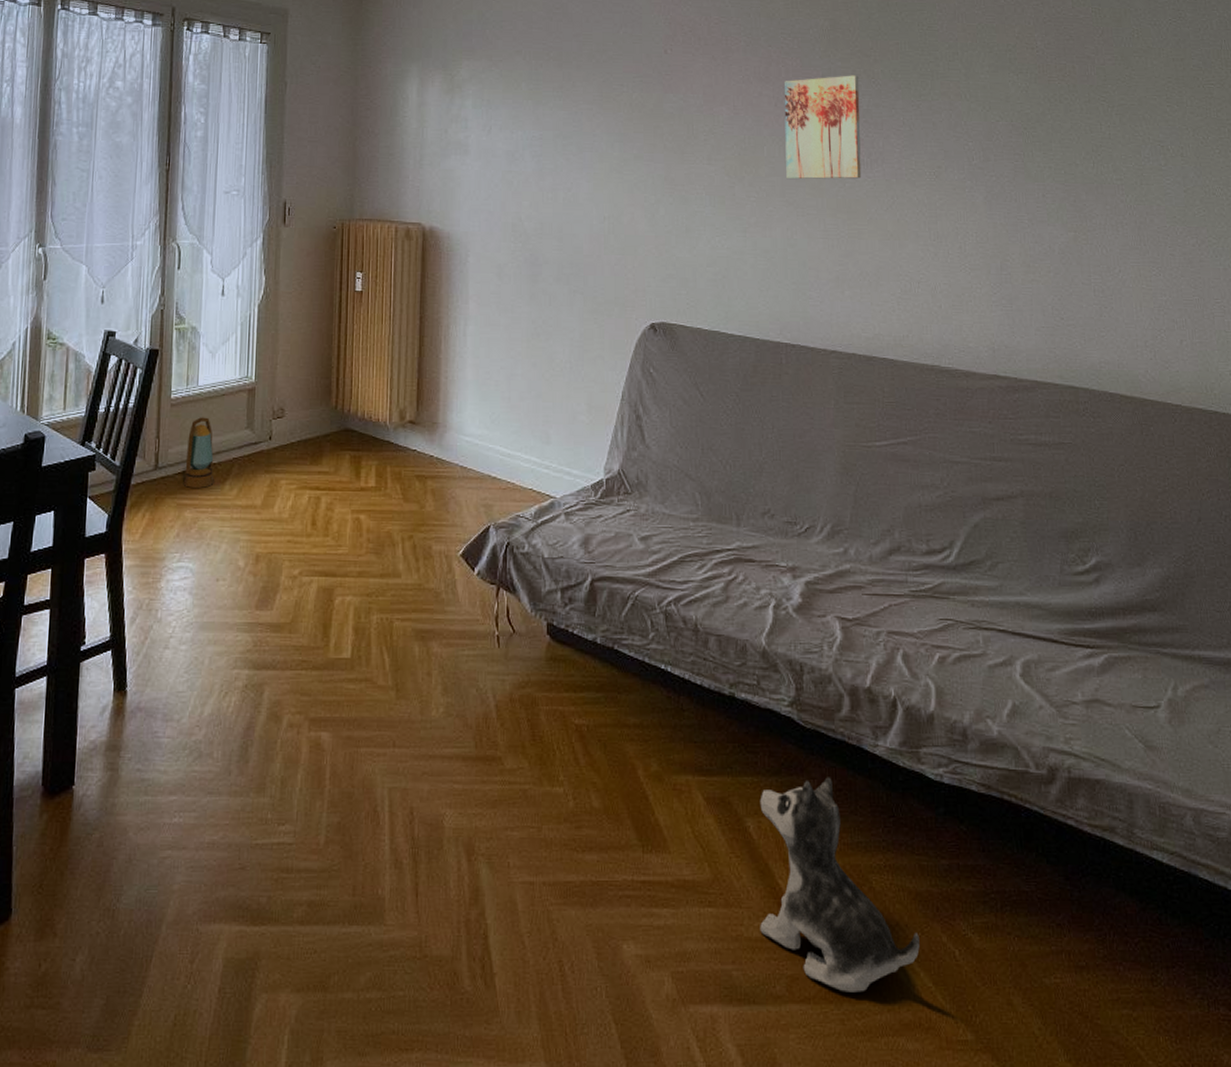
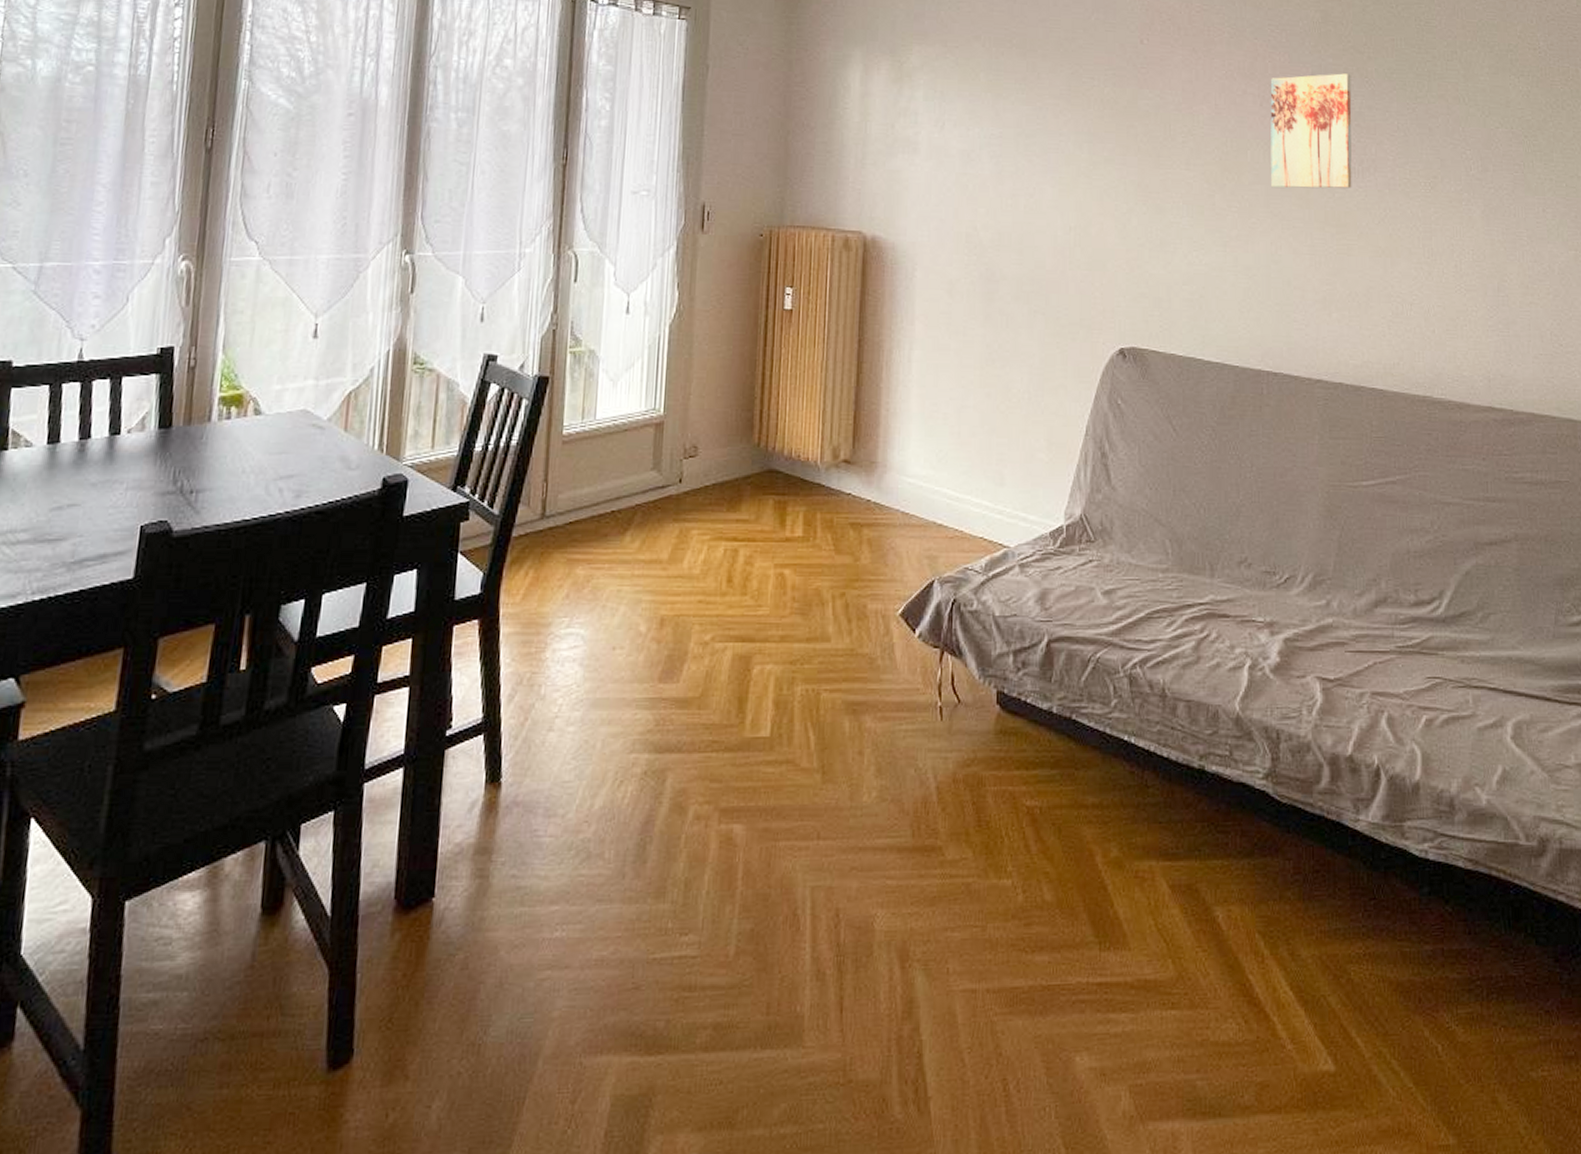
lantern: present [183,417,214,488] -> none [575,456,613,540]
plush toy: present [759,777,920,992] -> none [1228,857,1400,1099]

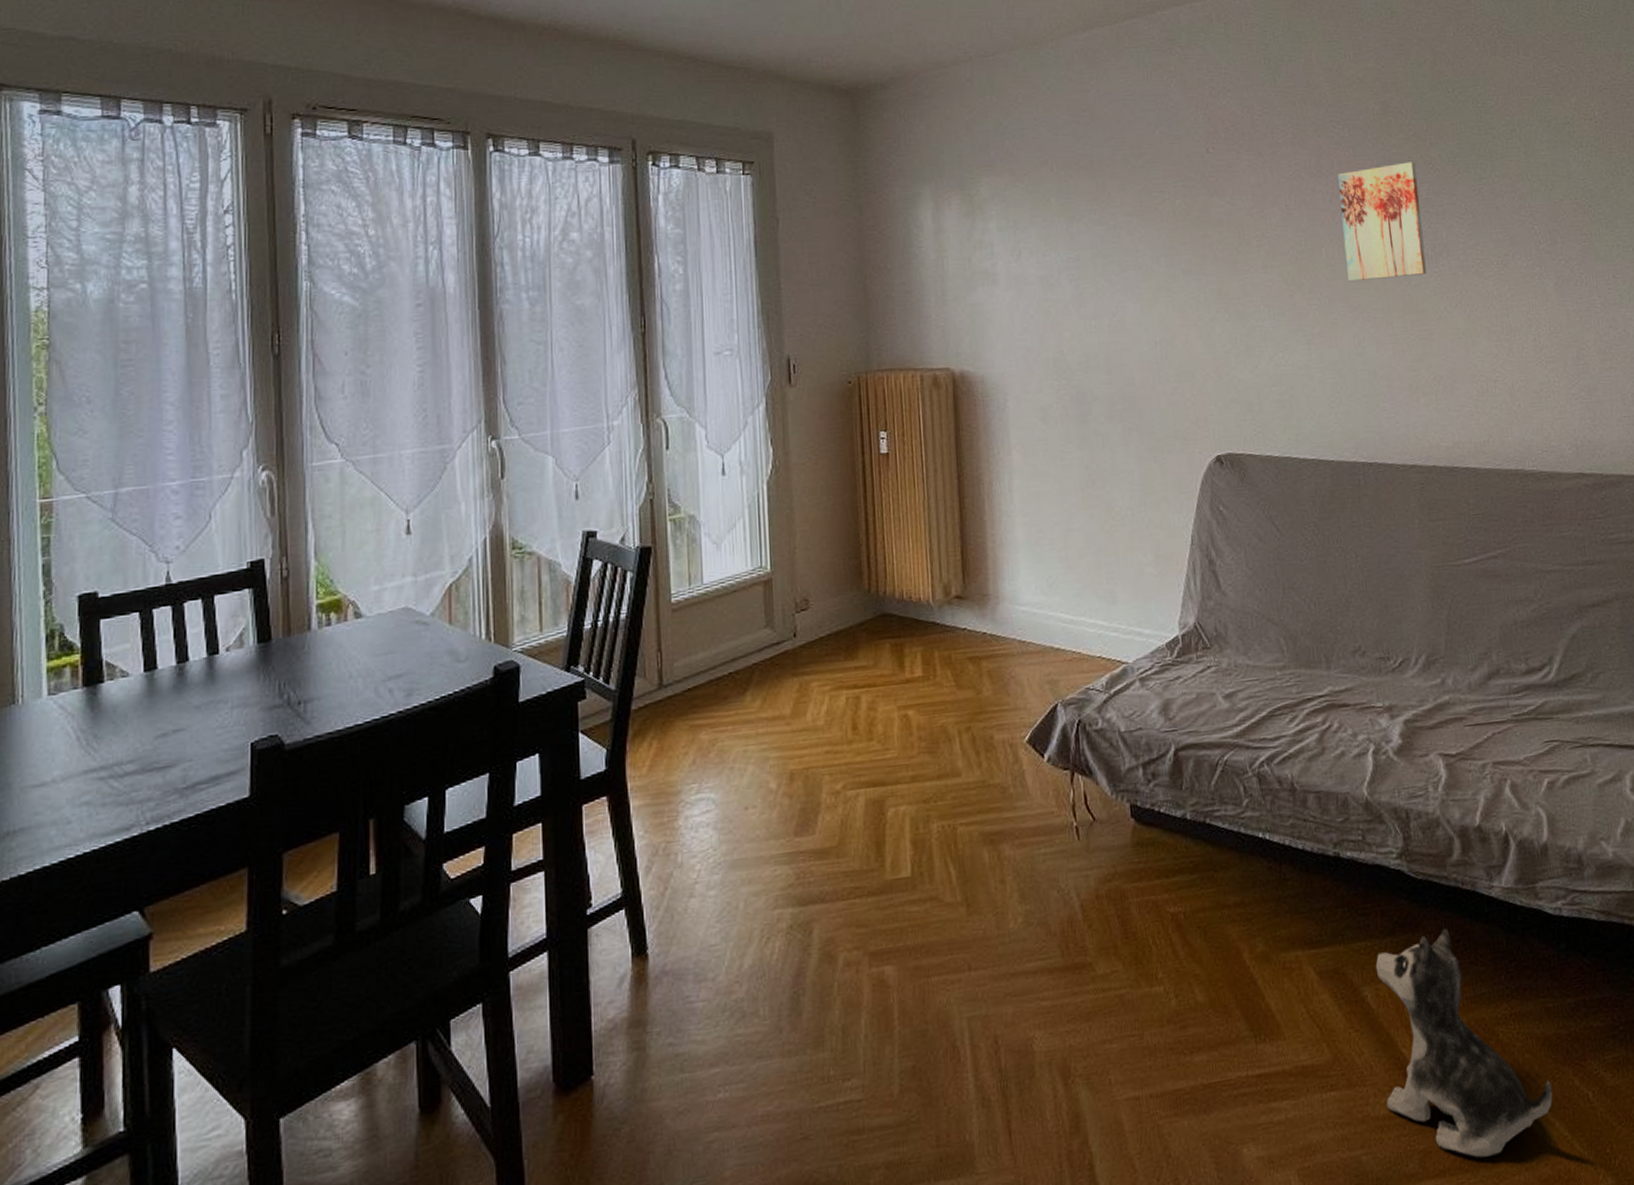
plush toy: none [1228,857,1400,1099] -> present [1375,928,1553,1158]

